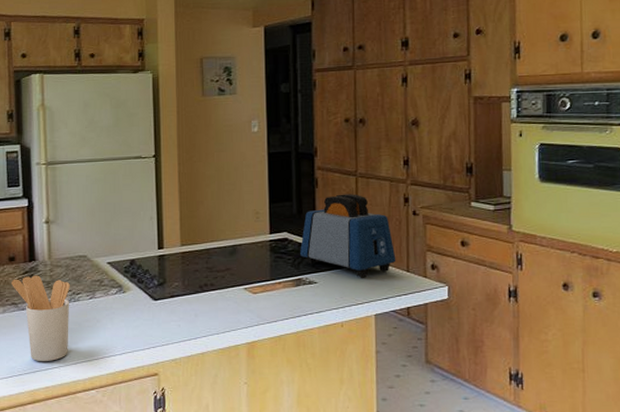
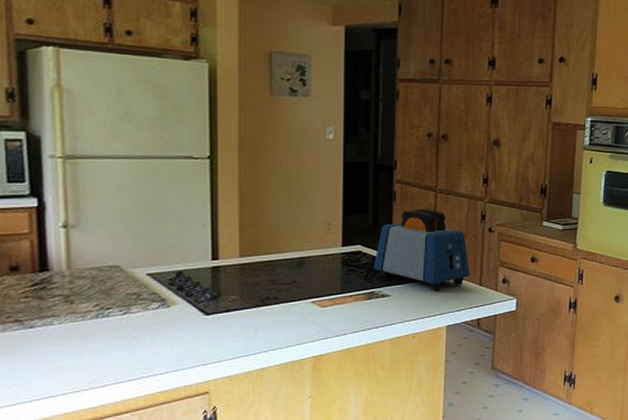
utensil holder: present [12,275,70,361] -> none [14,287,97,385]

